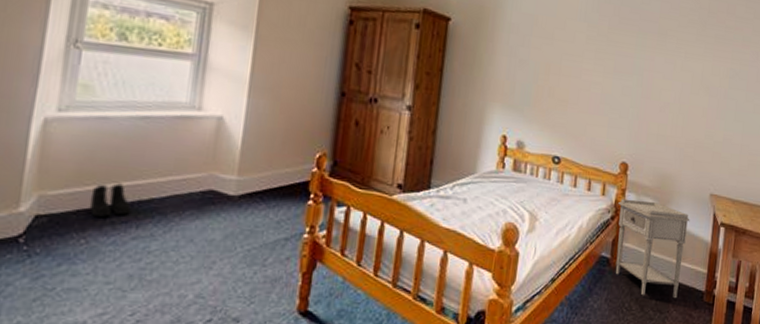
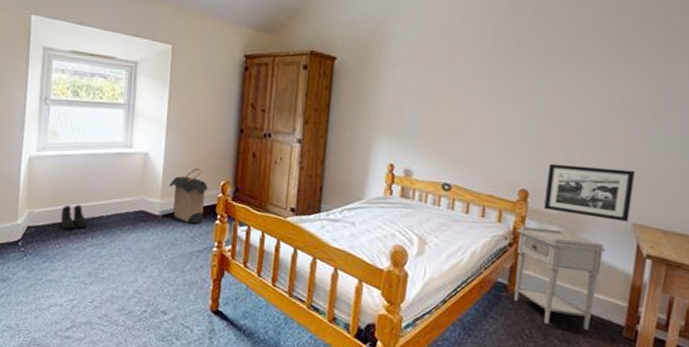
laundry hamper: none [249,136,301,206] -> present [169,168,209,224]
picture frame: none [641,137,712,192] -> present [544,163,635,222]

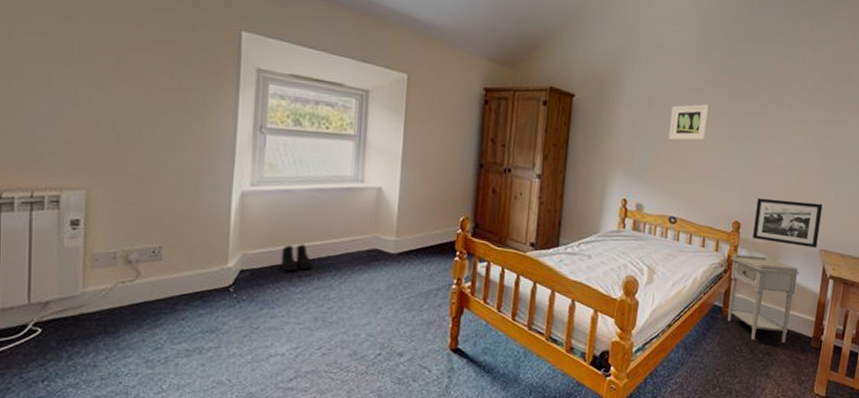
laundry hamper: present [169,168,209,224] -> none [405,203,448,262]
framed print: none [440,62,489,102] -> present [668,104,710,141]

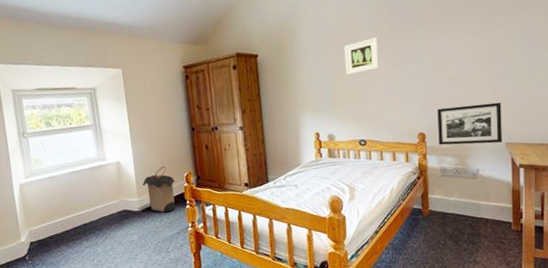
boots: present [280,244,313,271] -> none [56,215,81,238]
laundry hamper: none [405,203,448,262] -> present [142,166,176,213]
nightstand: present [727,254,800,343] -> none [421,159,490,233]

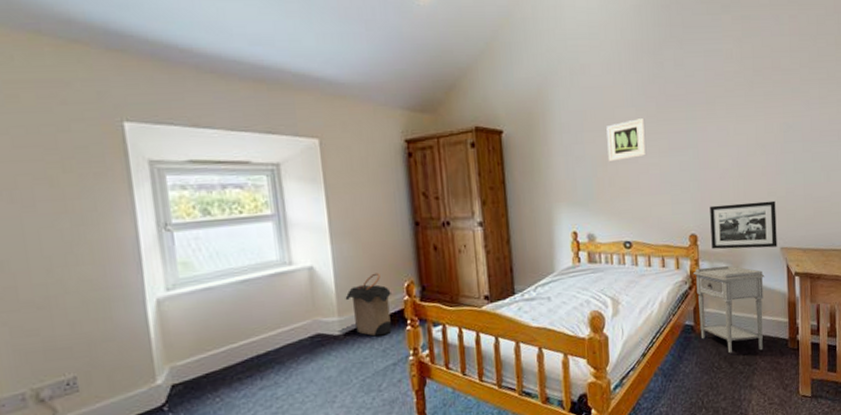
nightstand: none [421,159,490,233] -> present [692,266,765,354]

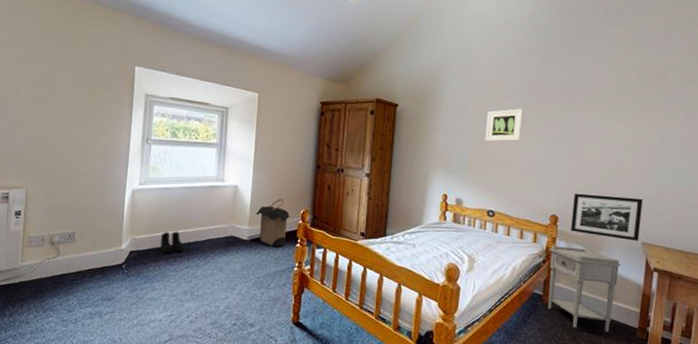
boots: none [214,343,252,376] -> present [160,231,184,253]

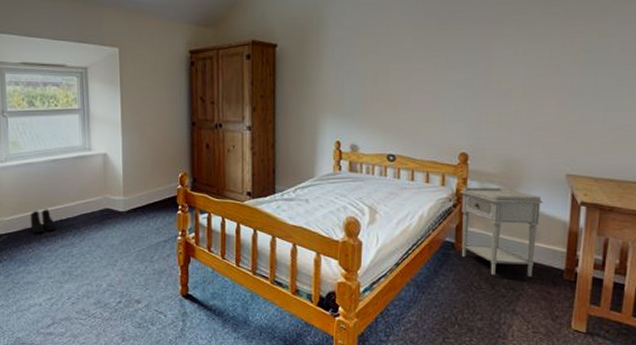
laundry hamper: present [256,198,291,247] -> none [130,163,168,216]
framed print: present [485,109,524,142] -> none [379,35,422,77]
picture frame: present [571,193,643,241] -> none [483,125,566,173]

